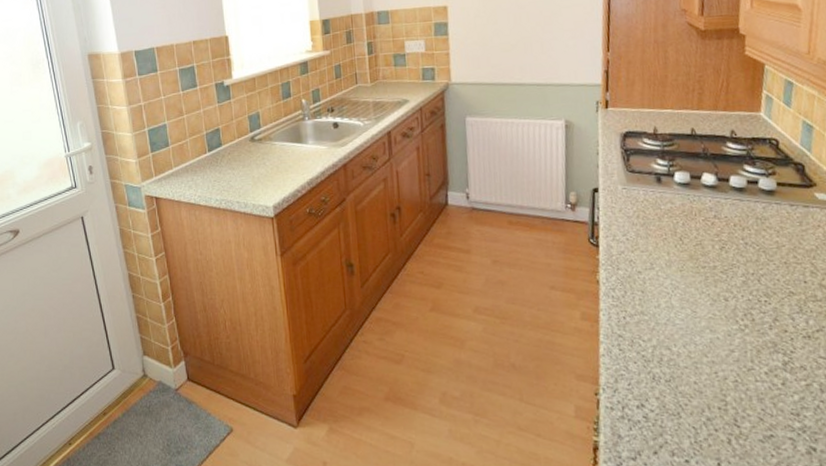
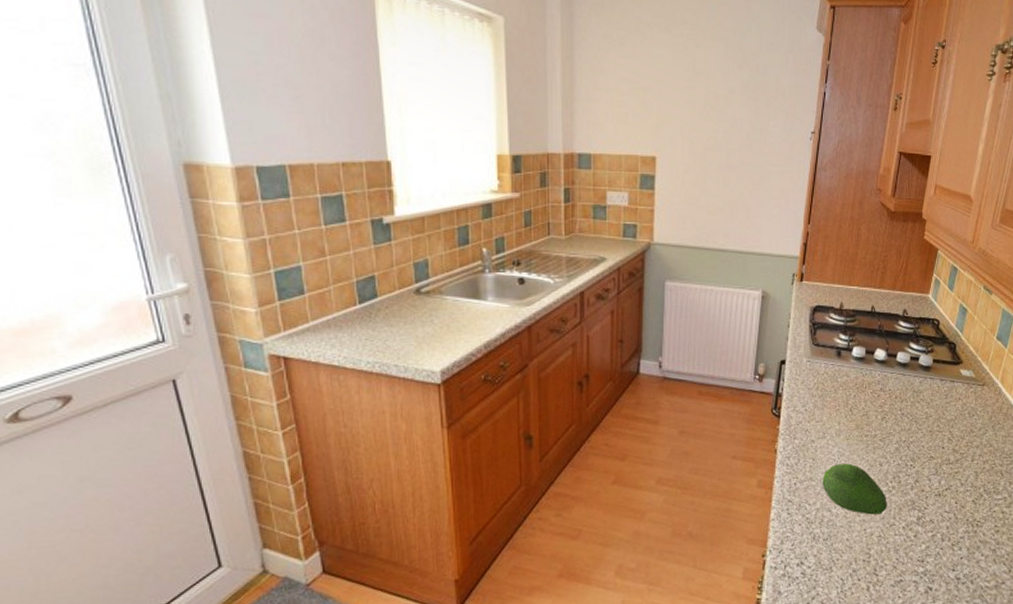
fruit: none [655,297,741,356] -> present [822,463,887,515]

